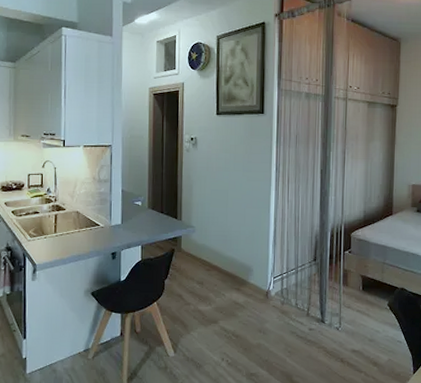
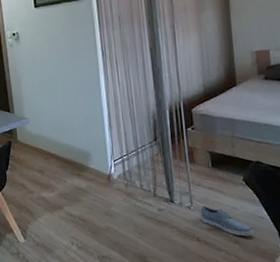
shoe: none [347,328,391,359] -> present [200,206,254,236]

